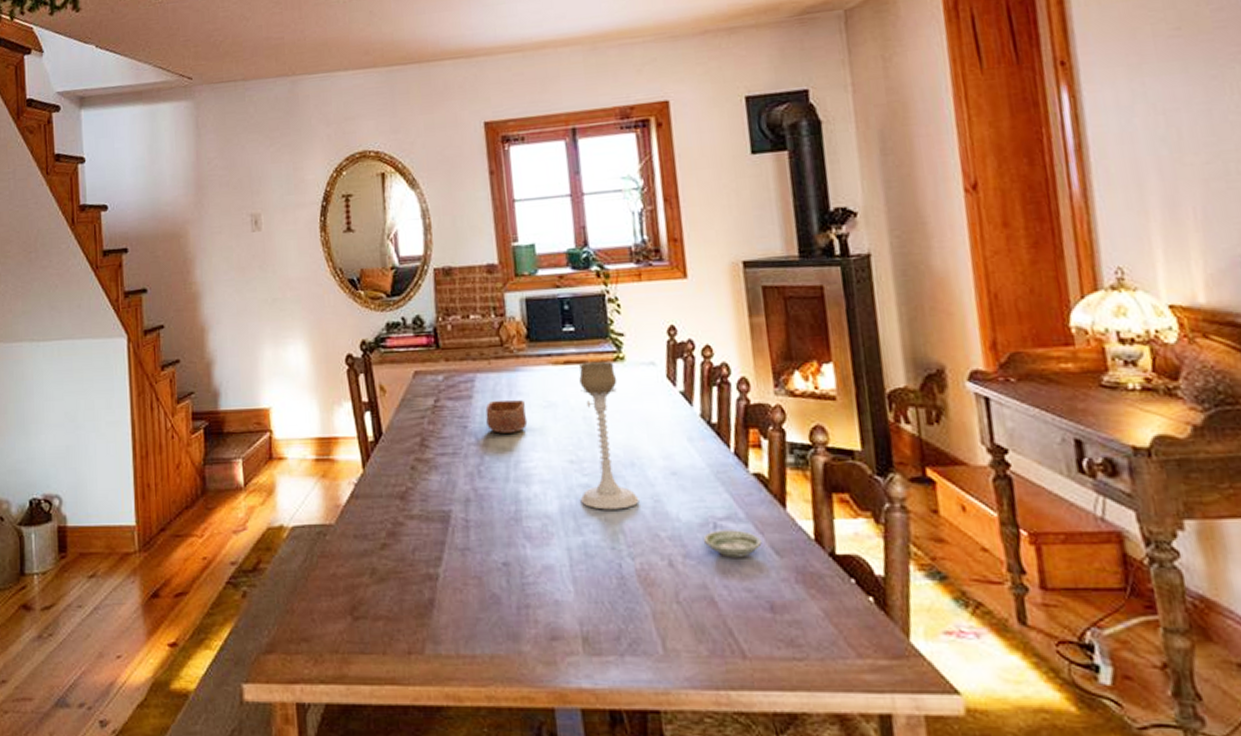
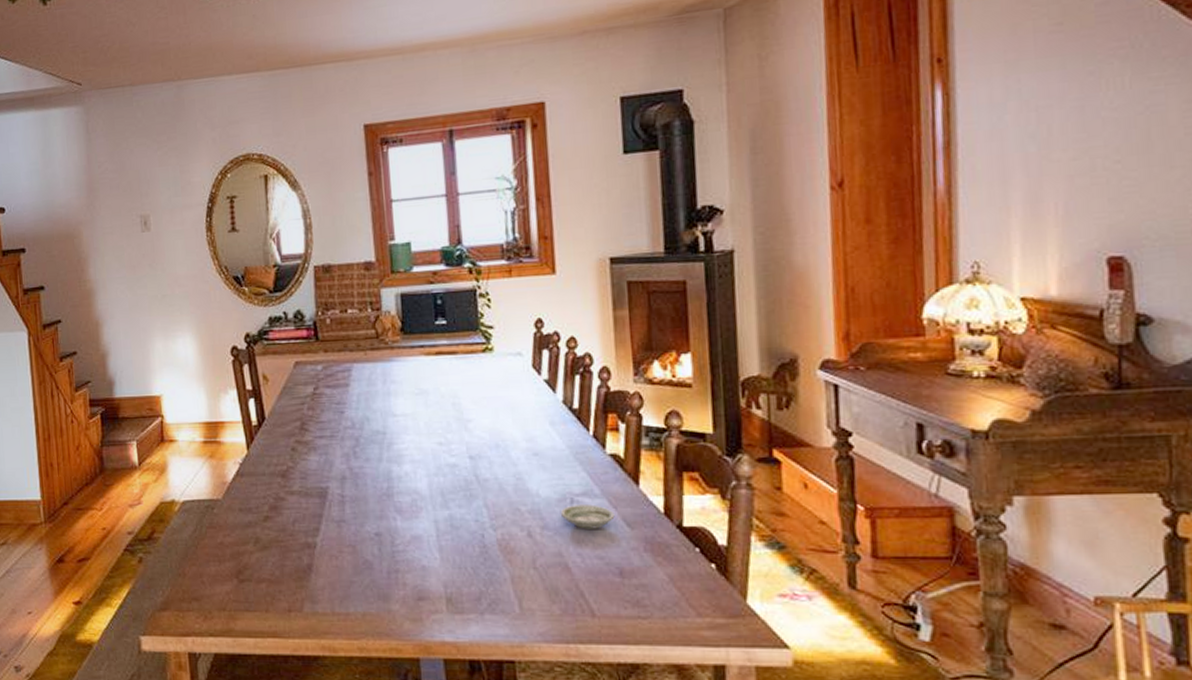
bowl: present [485,400,528,433] -> none [361,387,401,418]
candle holder: present [579,361,640,510] -> none [447,351,503,487]

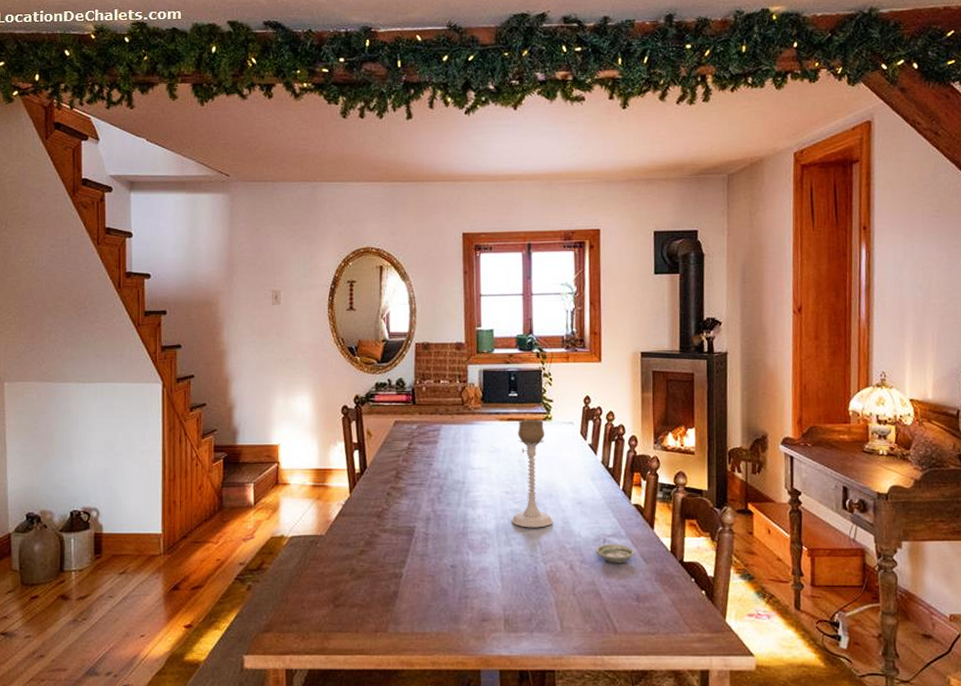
candle holder: none [447,351,503,487] -> present [511,419,553,528]

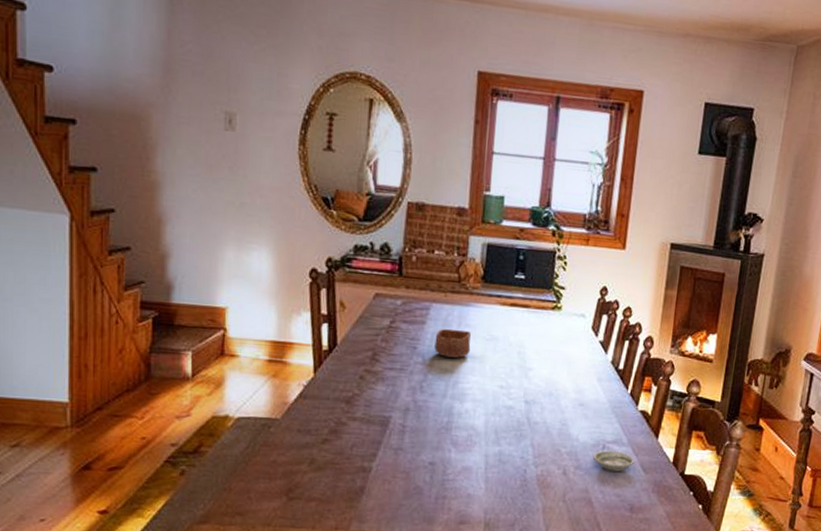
bowl: none [447,445,477,470] -> present [434,328,471,358]
candle holder: present [511,419,553,528] -> none [503,306,552,429]

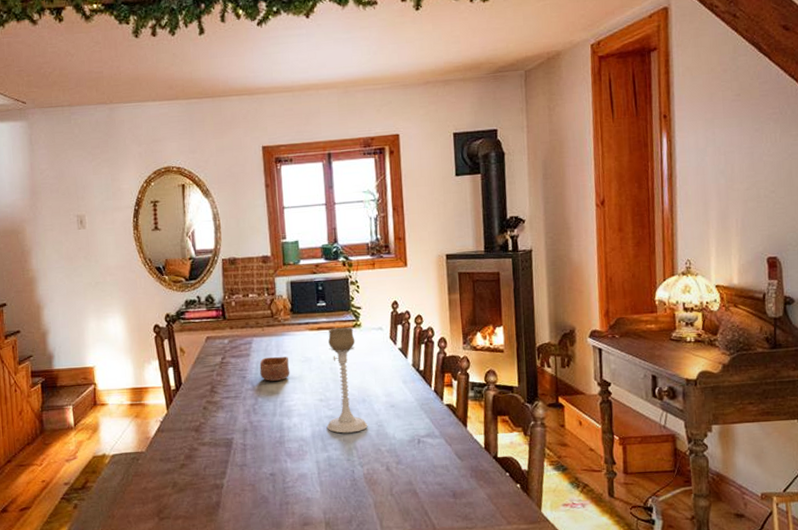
candle holder: none [503,306,552,429] -> present [326,327,368,433]
saucer: present [592,450,635,472] -> none [410,443,450,463]

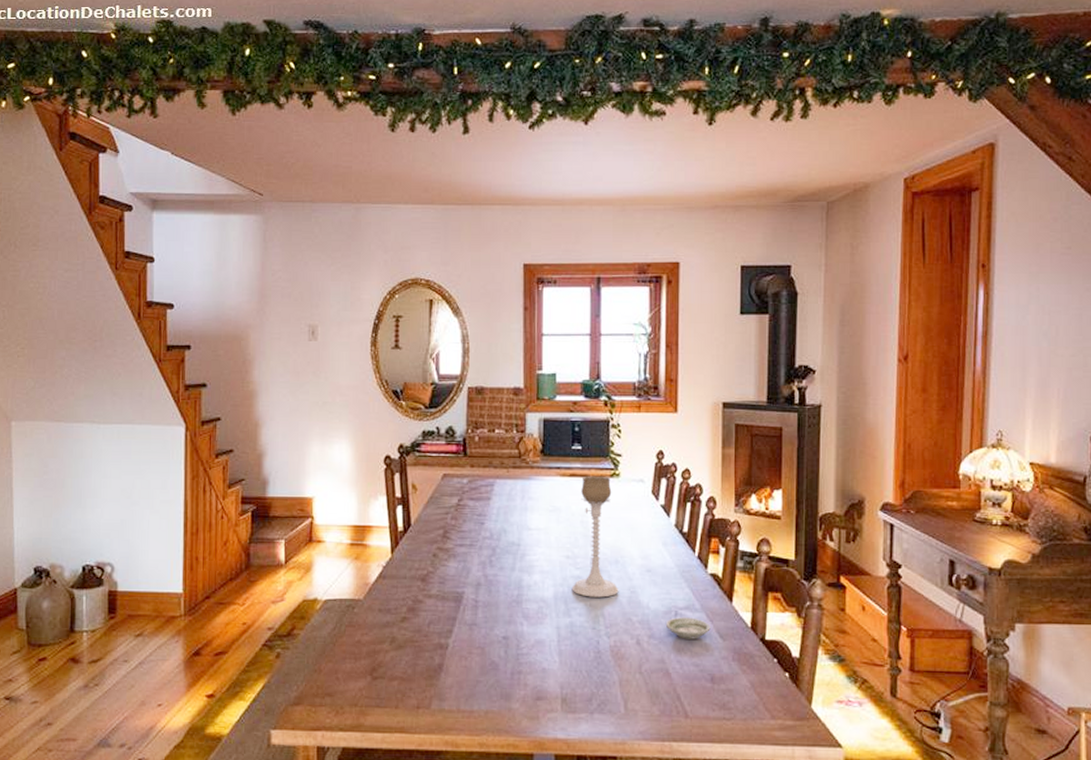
bowl: present [259,357,290,381] -> none [501,502,535,531]
saucer: none [410,443,450,463] -> present [665,617,711,640]

